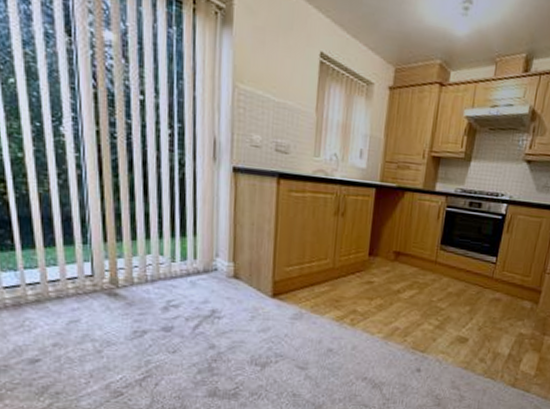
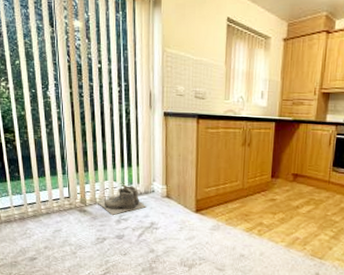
boots: none [136,259,205,300] -> present [98,184,146,215]

